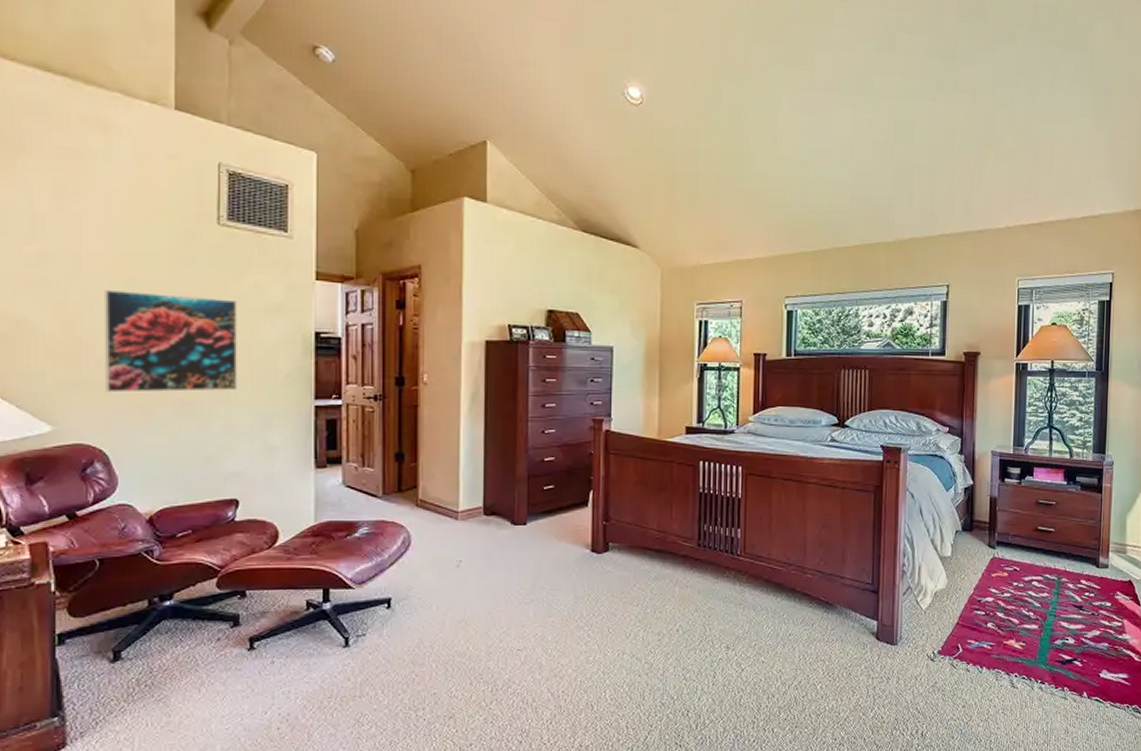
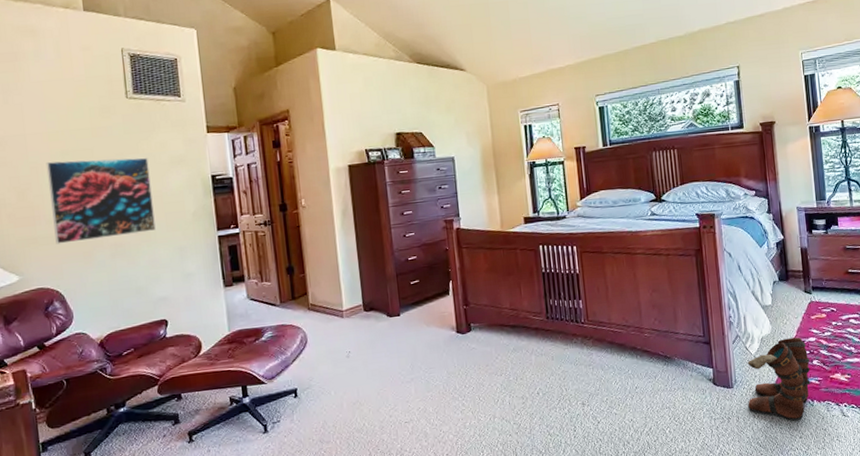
boots: none [911,595,984,688] -> present [747,337,811,421]

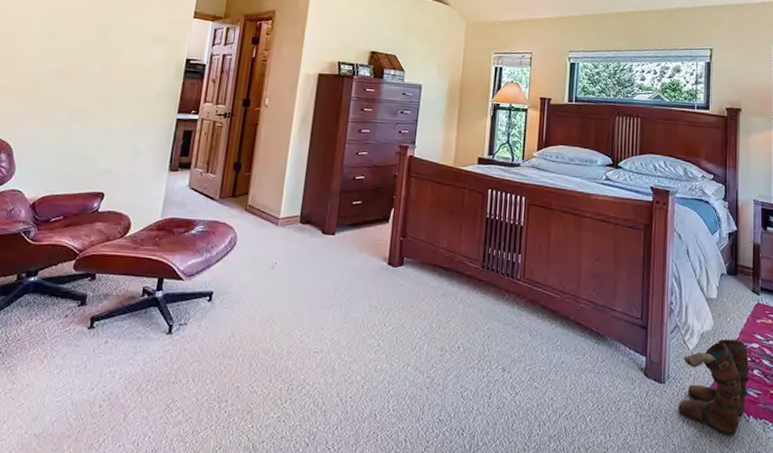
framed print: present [46,157,156,244] -> none [21,17,132,102]

